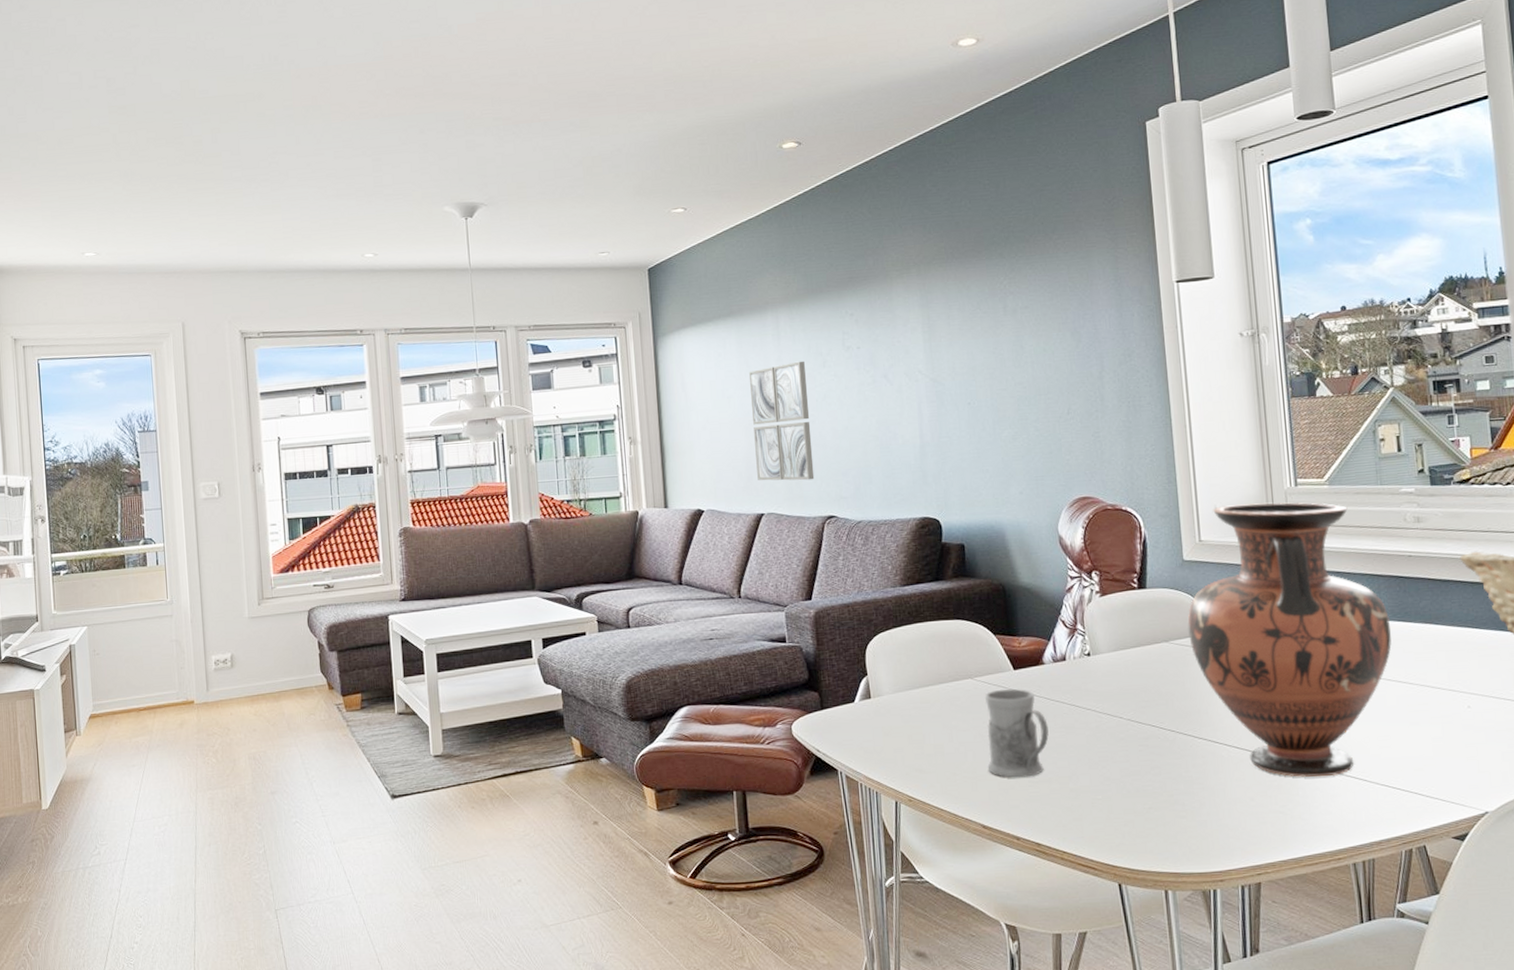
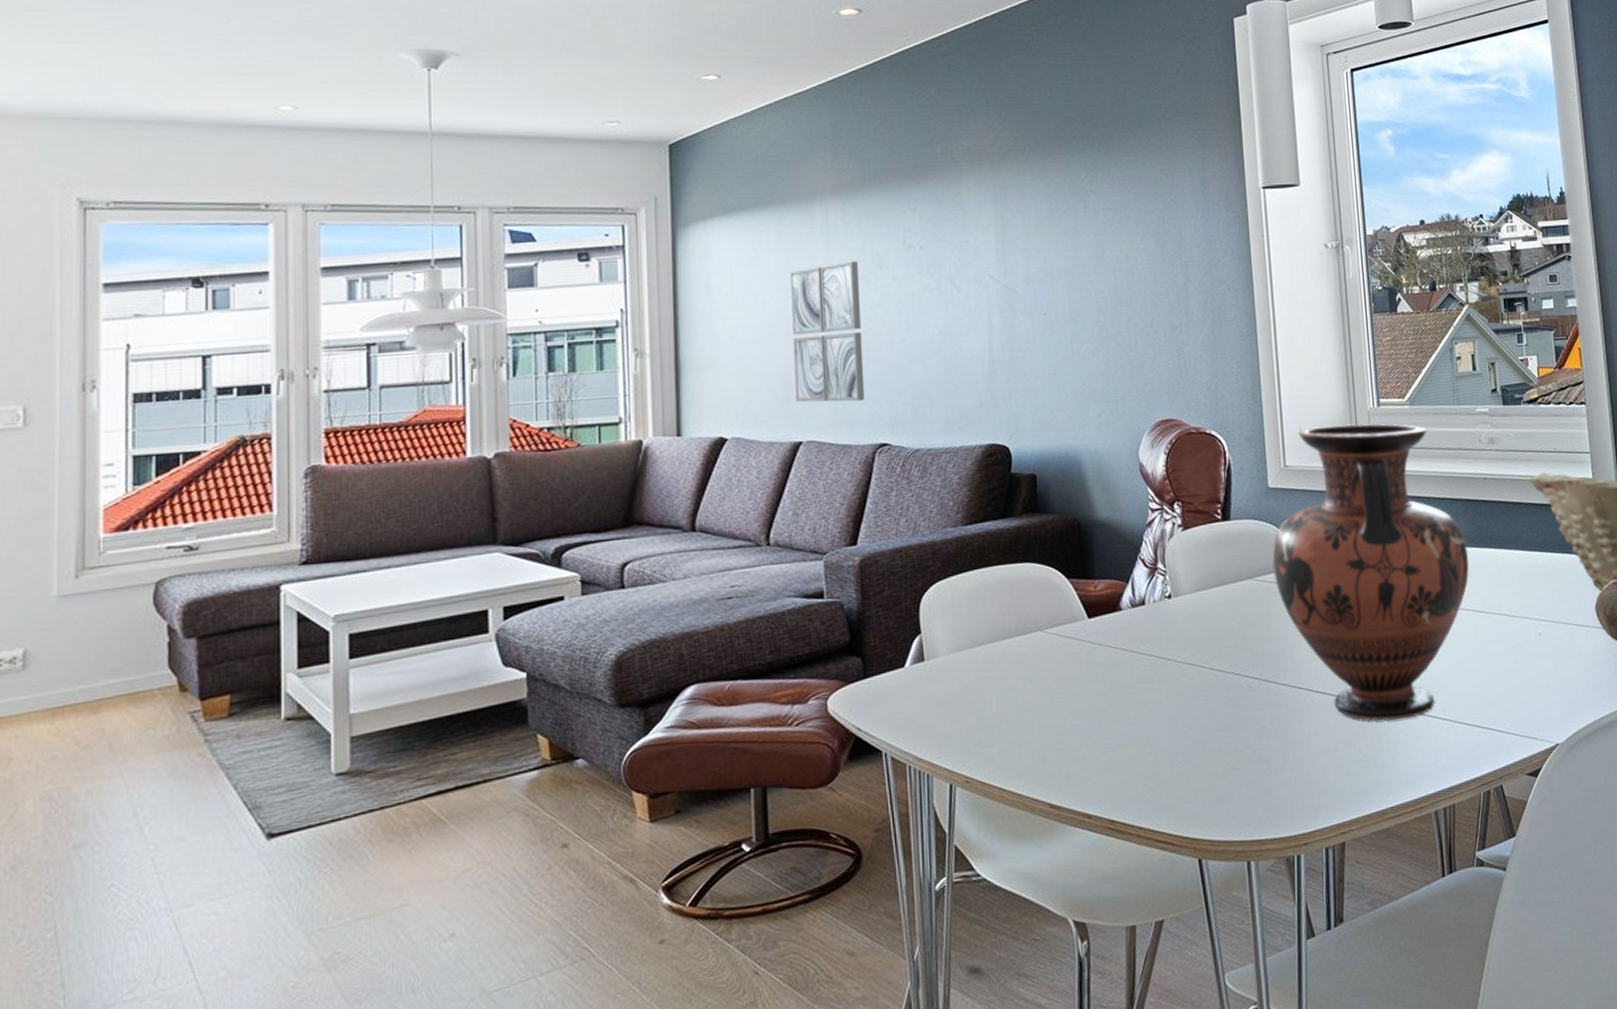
mug: present [984,688,1049,778] -> none [1055,640,1126,745]

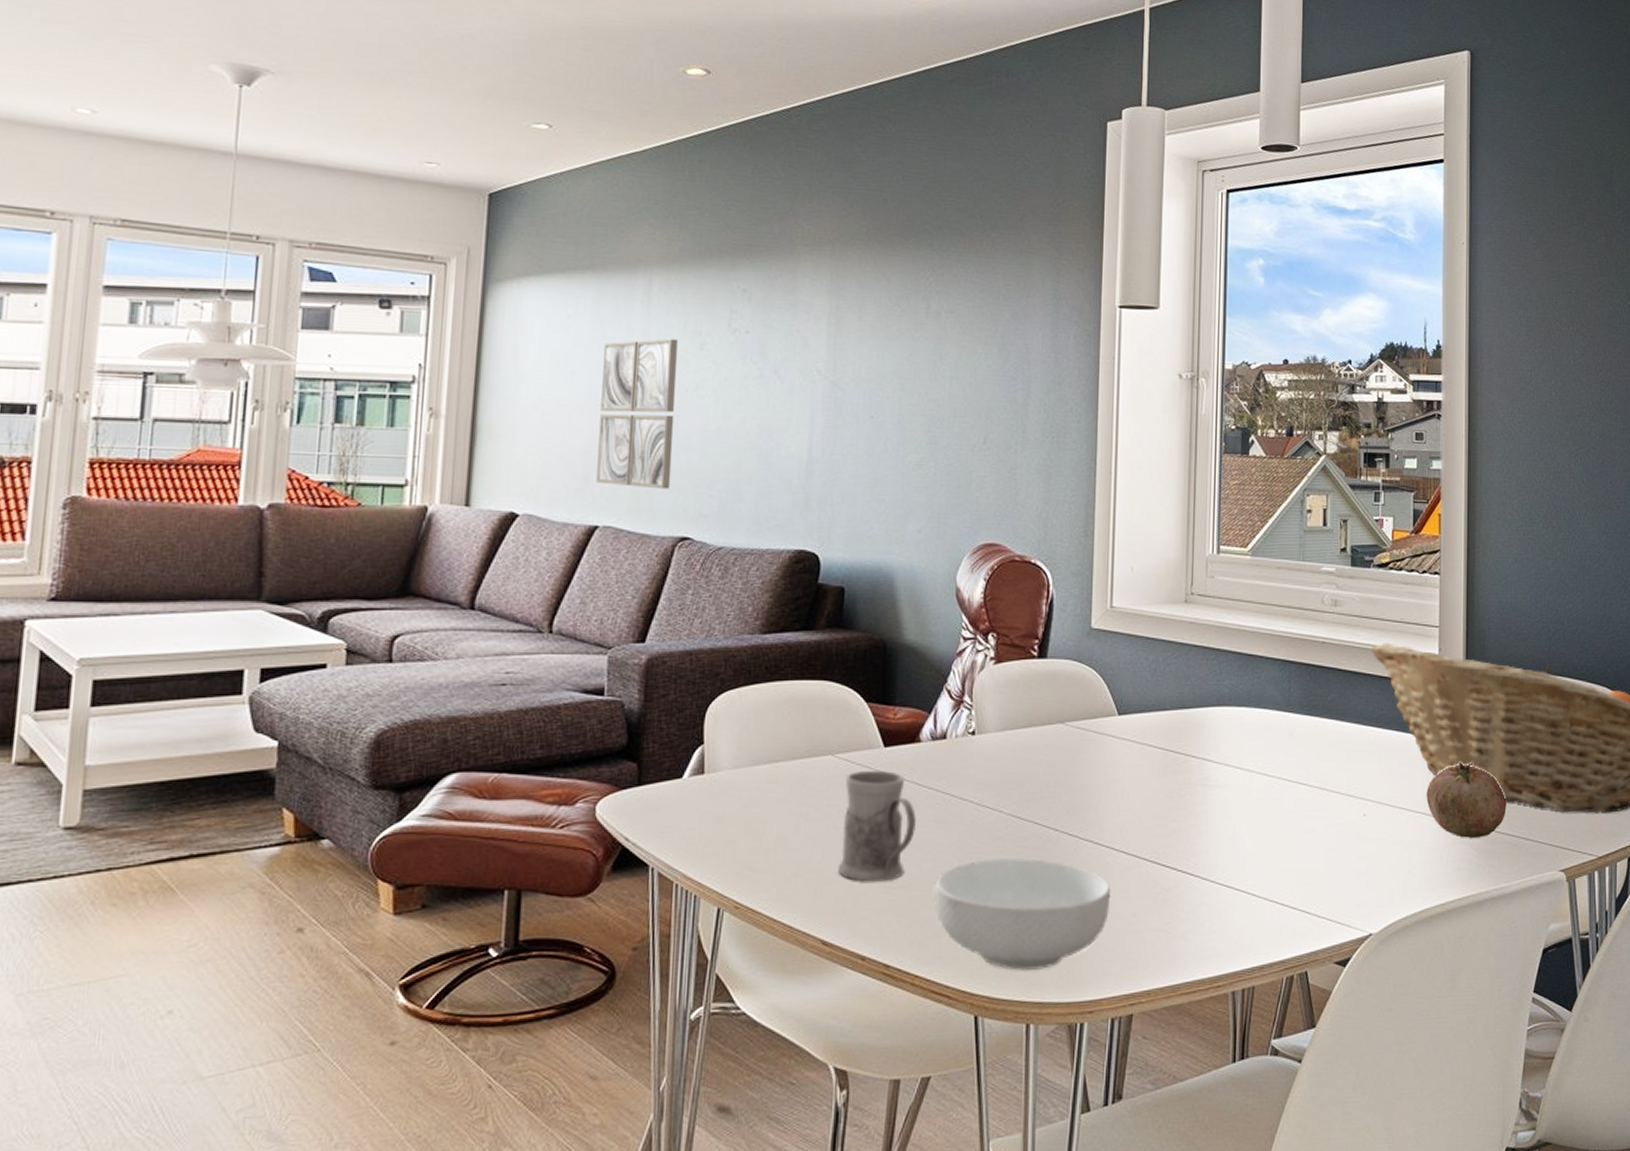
mug: none [1055,640,1126,745] -> present [837,770,916,882]
cereal bowl: none [1149,707,1314,813] -> present [935,858,1111,971]
vase: present [1272,423,1469,721] -> none [1087,568,1296,890]

